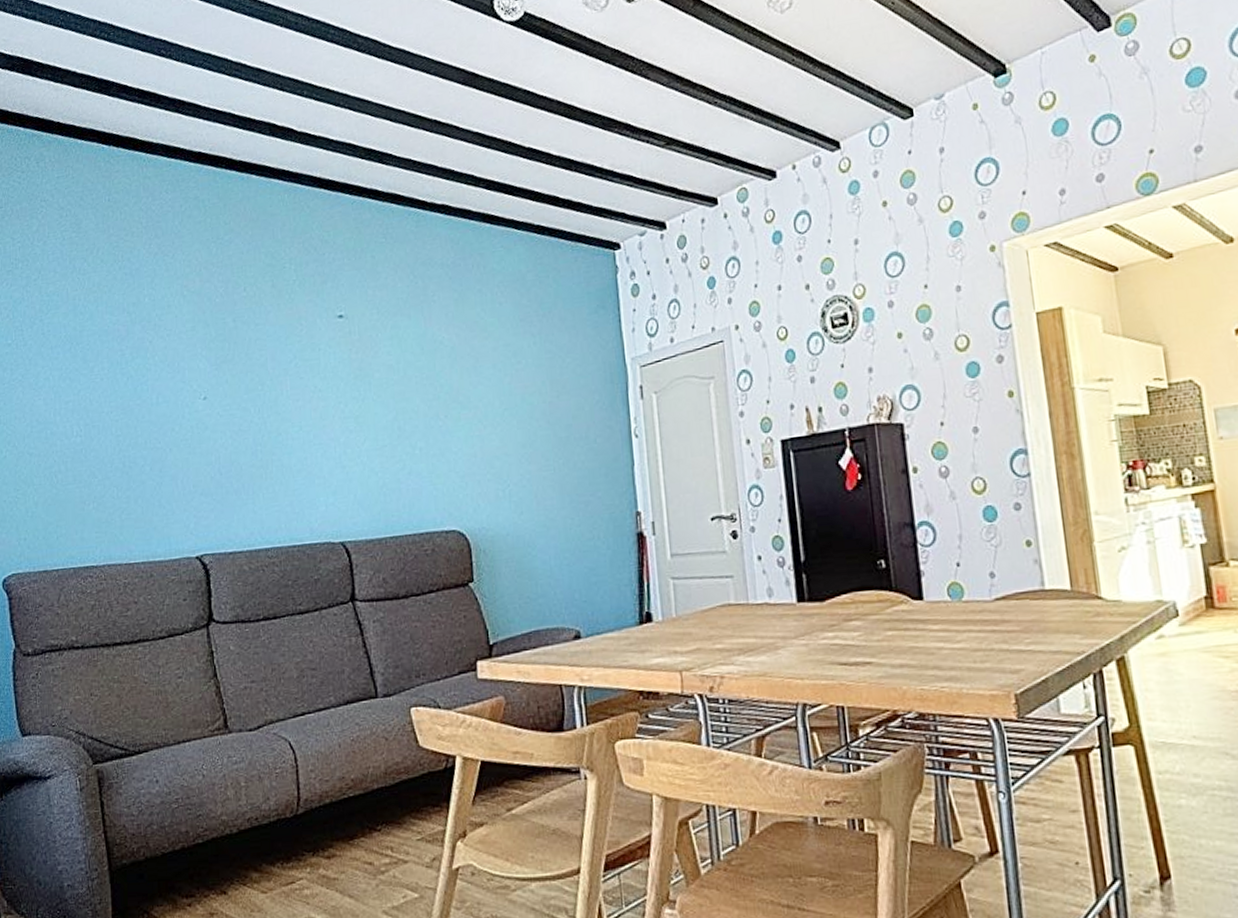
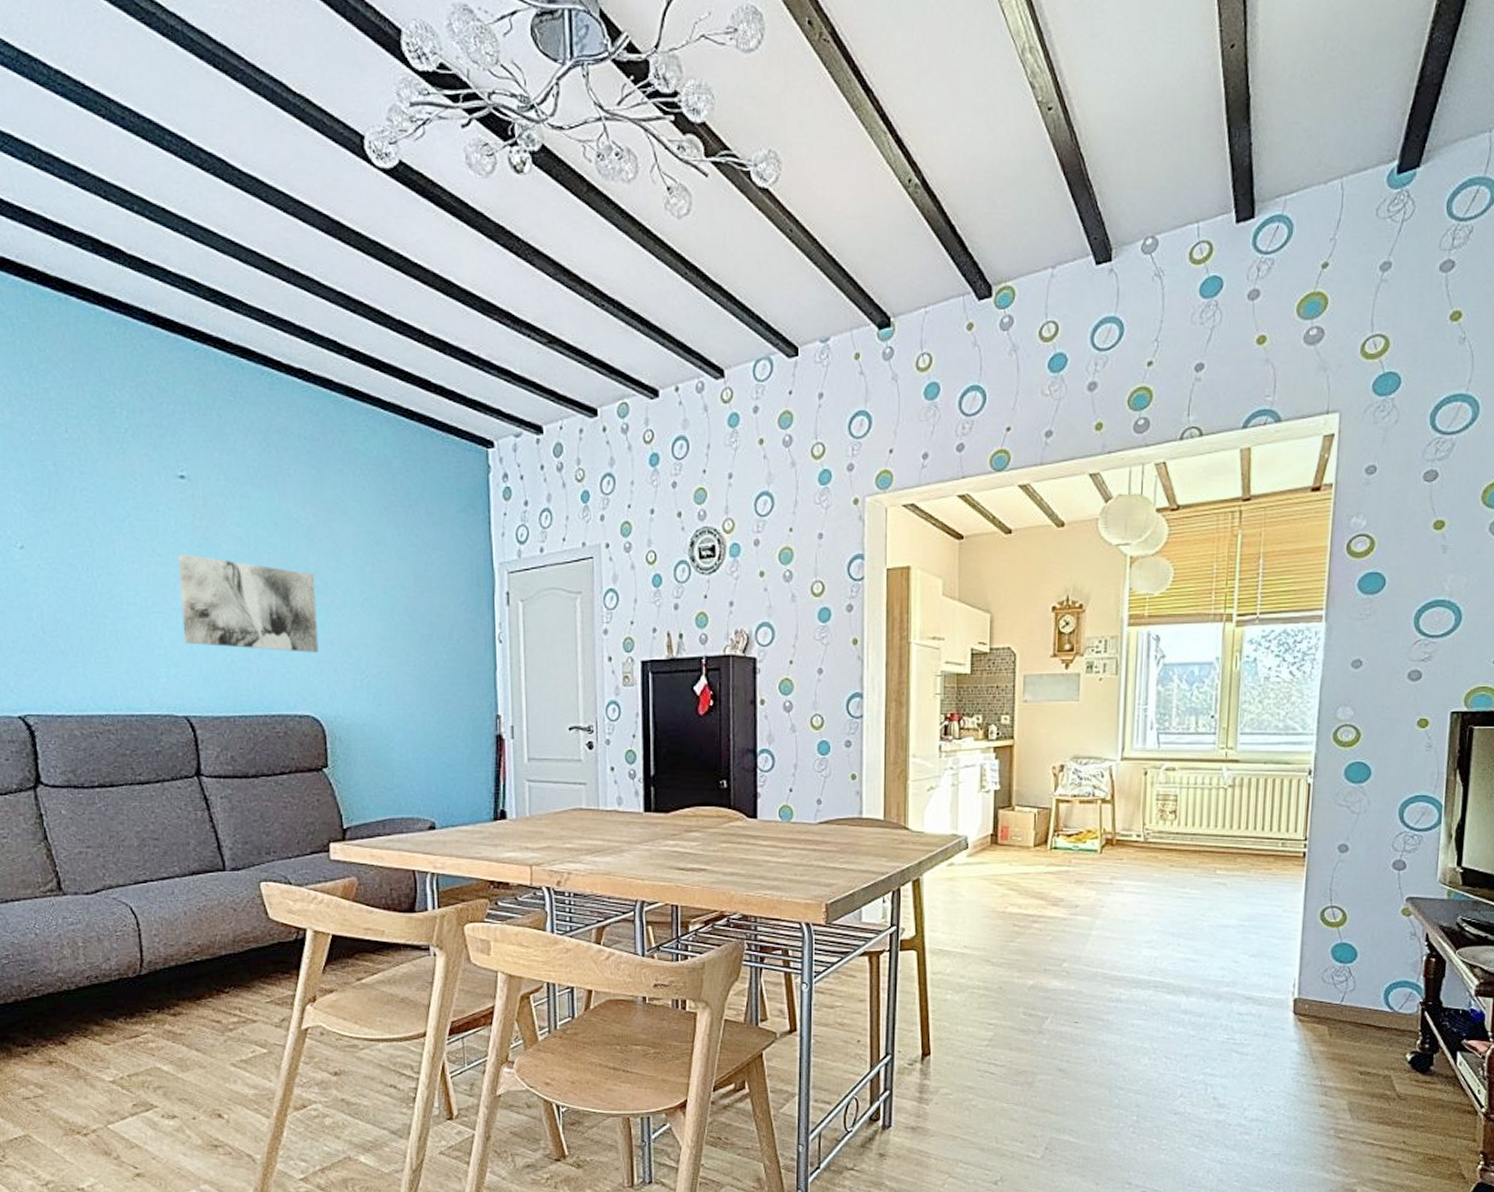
wall art: none [336,386,463,472] -> present [178,553,319,653]

